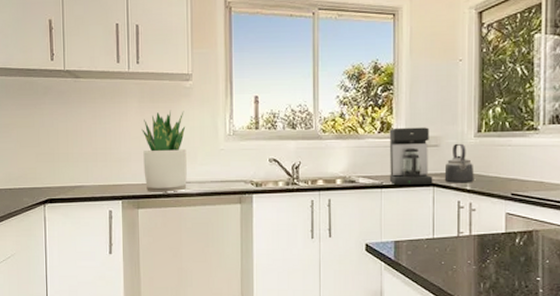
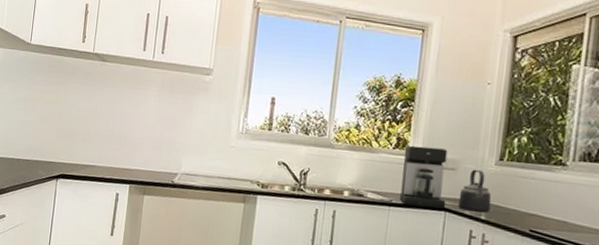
planter: present [142,110,187,192] -> none [154,102,201,183]

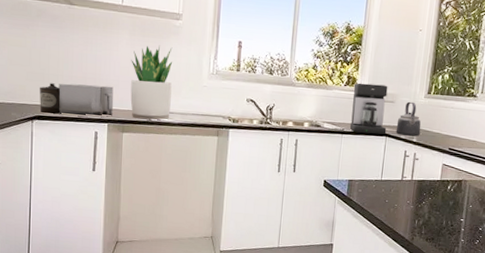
canister: none [65,140,86,174] -> present [39,83,60,115]
toaster: none [82,141,138,179] -> present [58,83,114,118]
planter: none [154,102,201,183] -> present [130,45,173,121]

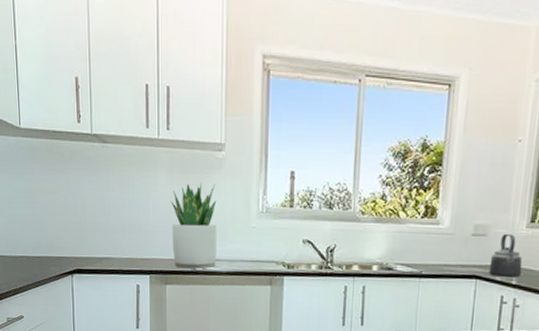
canister: present [39,83,60,115] -> none [78,232,100,267]
toaster: present [58,83,114,118] -> none [96,231,155,269]
coffee maker: present [349,83,388,136] -> none [429,213,478,278]

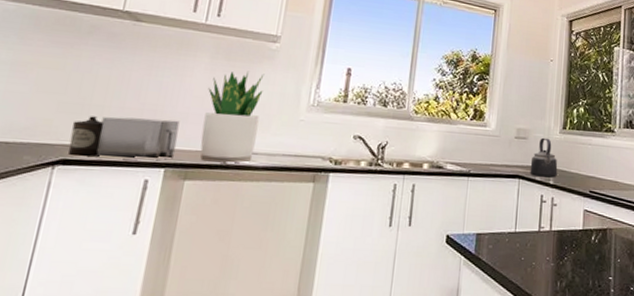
canister: none [78,232,100,267] -> present [67,116,103,158]
toaster: none [96,231,155,269] -> present [96,116,180,161]

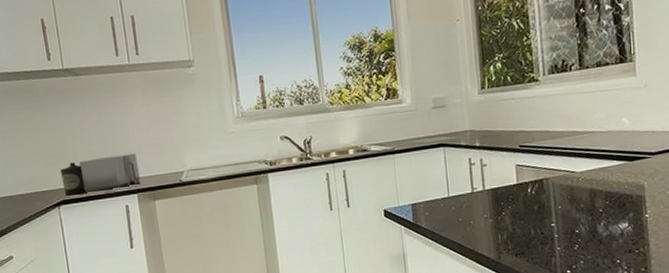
planter: present [200,71,265,164] -> none [149,98,201,183]
kettle: present [530,137,558,178] -> none [453,101,483,142]

